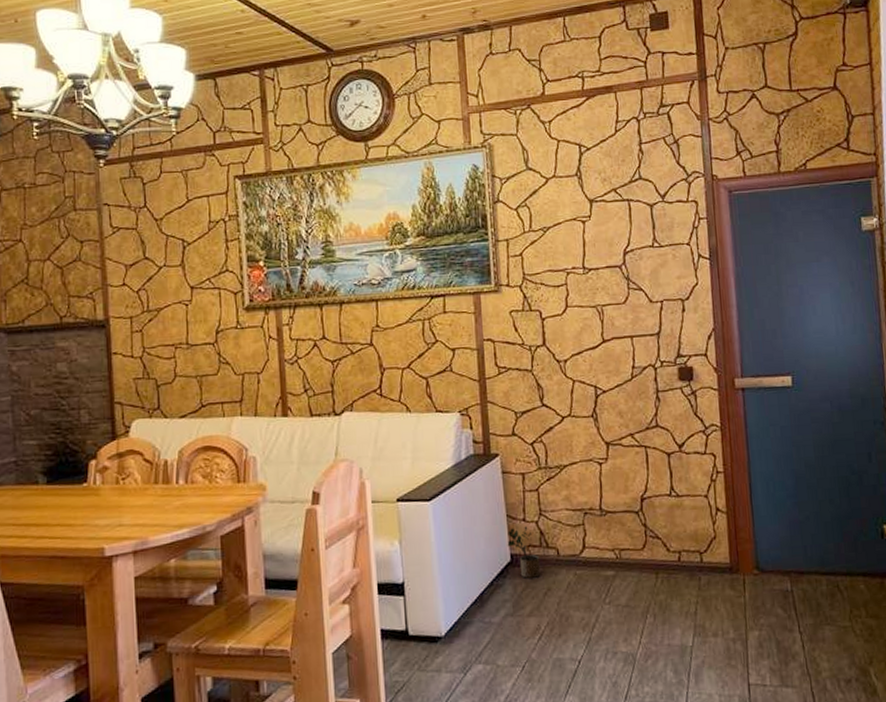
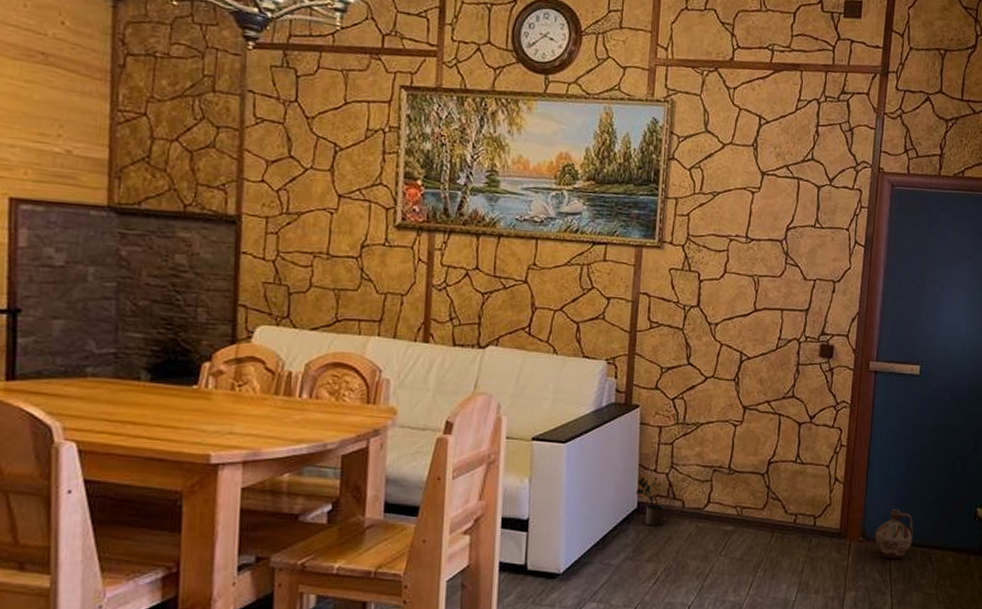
ceramic jug: none [770,535,814,592] -> present [875,509,913,560]

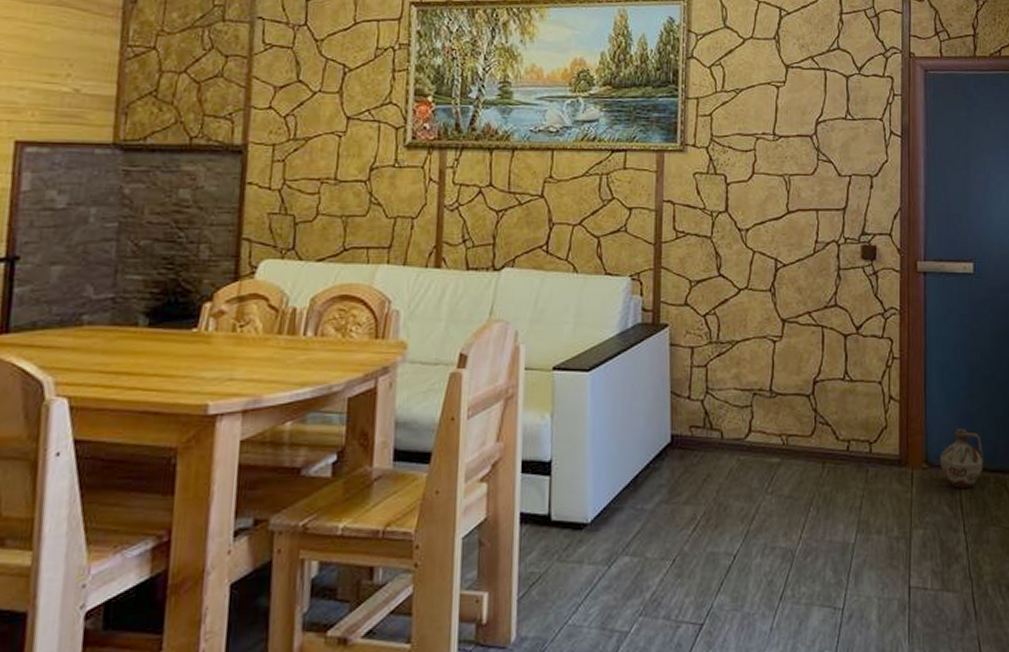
potted plant: present [635,476,665,526] -> none [668,404,702,462]

